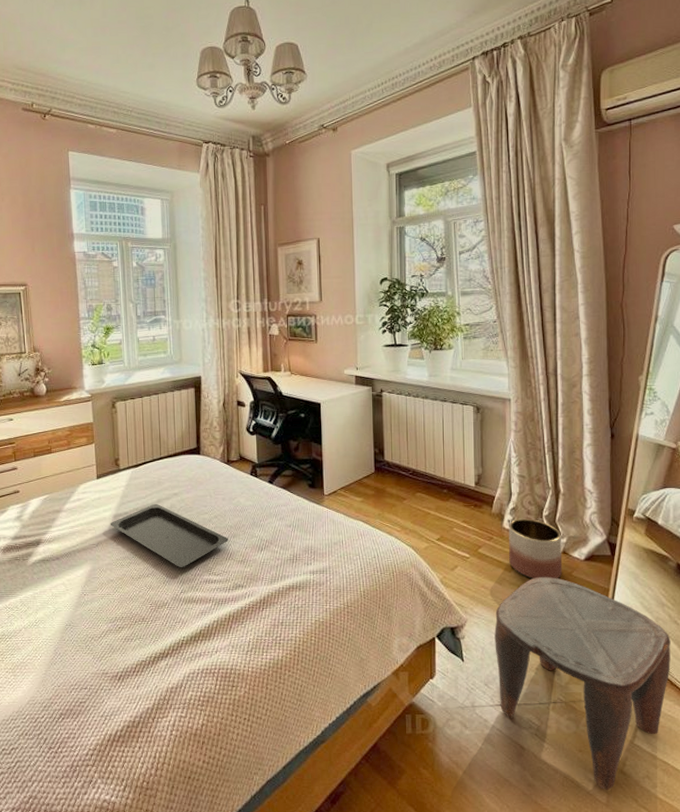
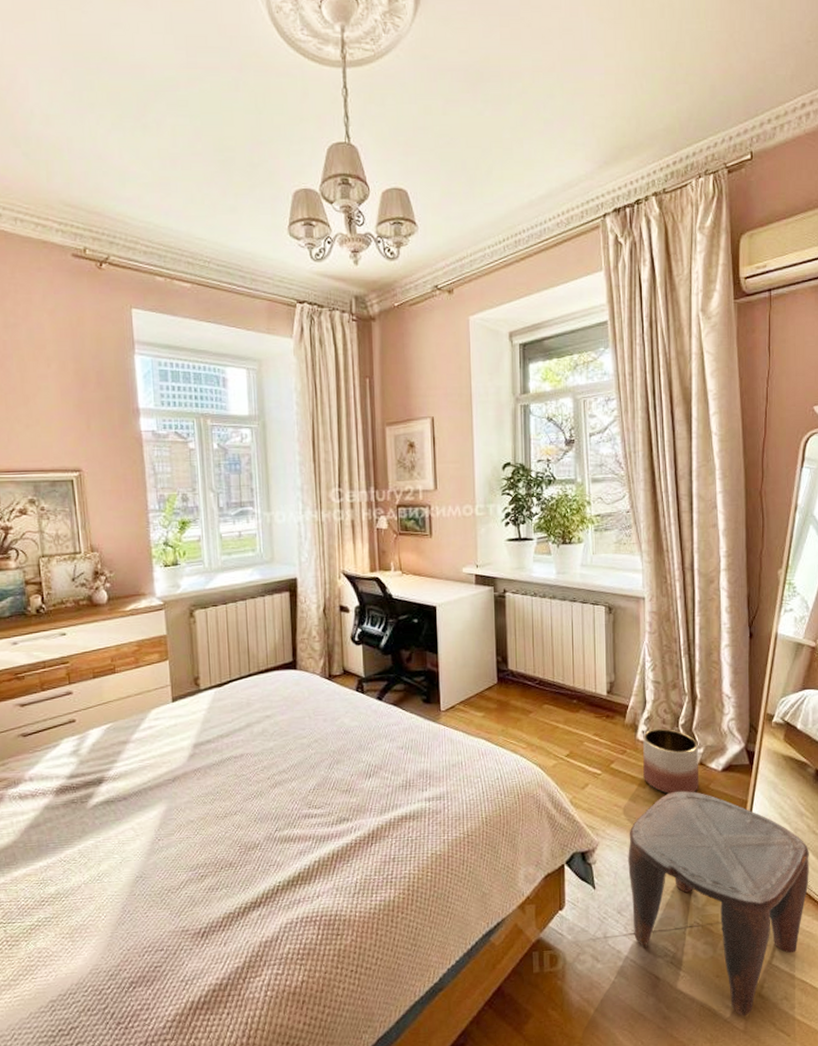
serving tray: present [110,503,229,567] -> none [189,728,331,802]

